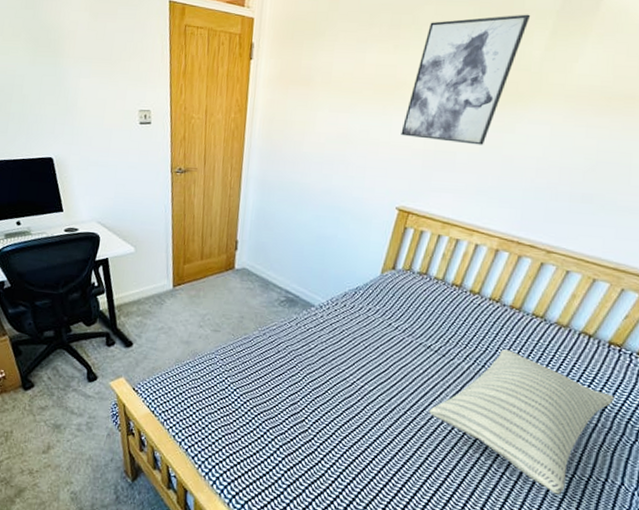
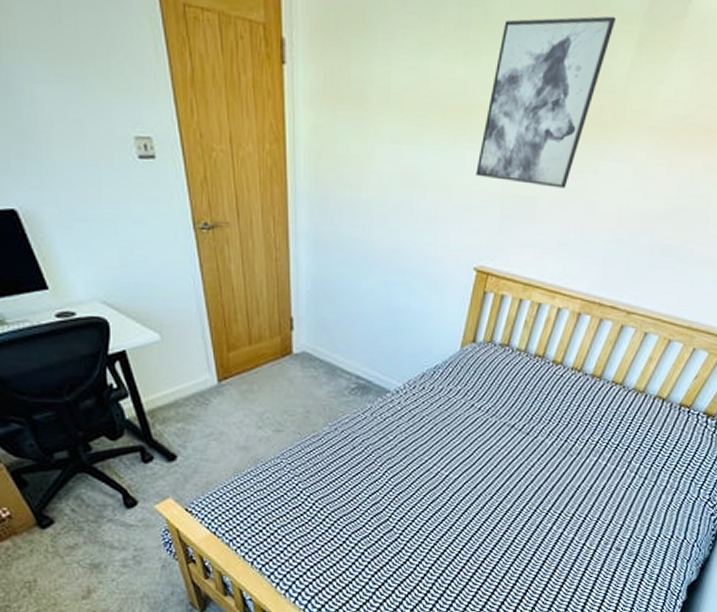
pillow: present [428,349,614,495] -> none [513,421,682,556]

